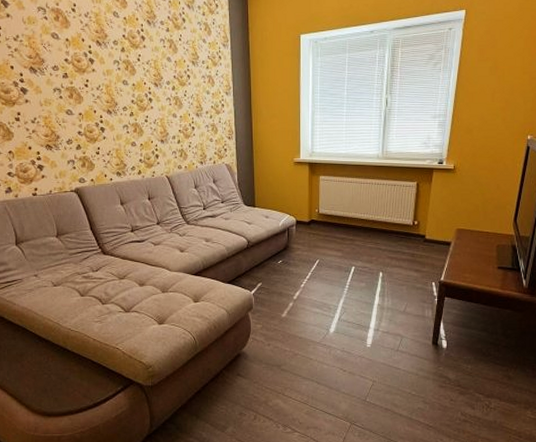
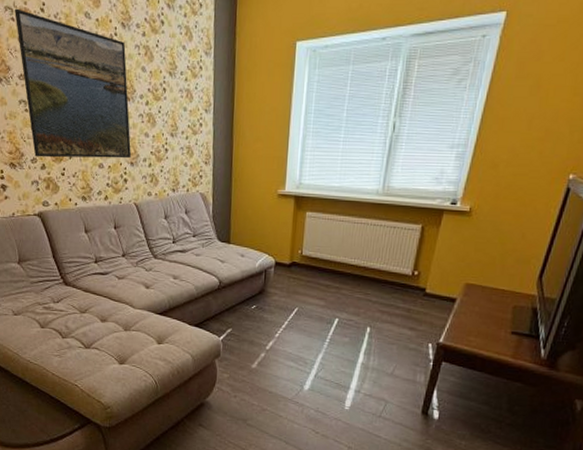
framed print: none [47,9,162,139] -> present [15,8,132,159]

